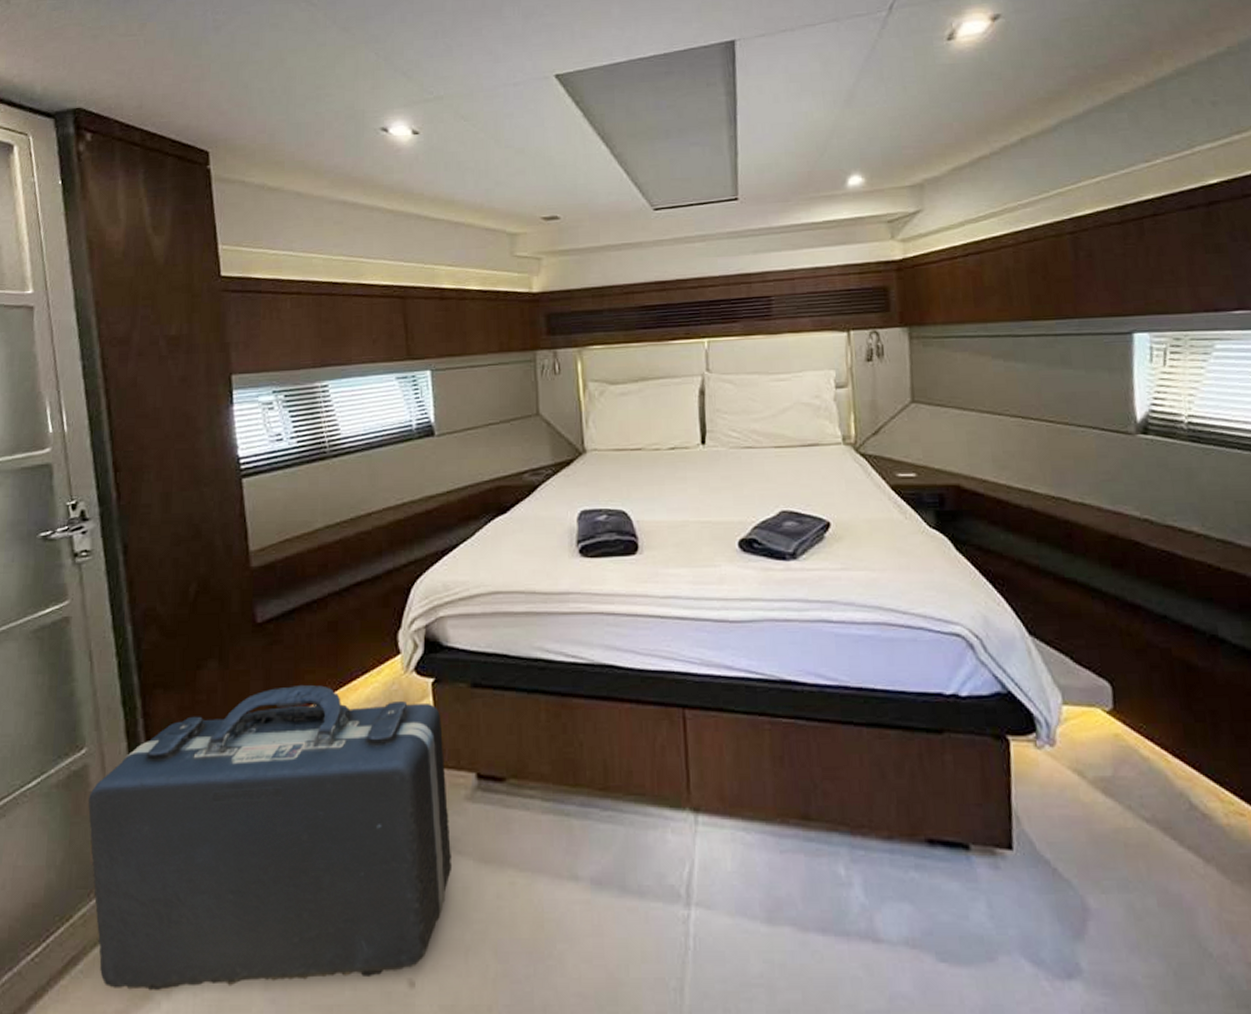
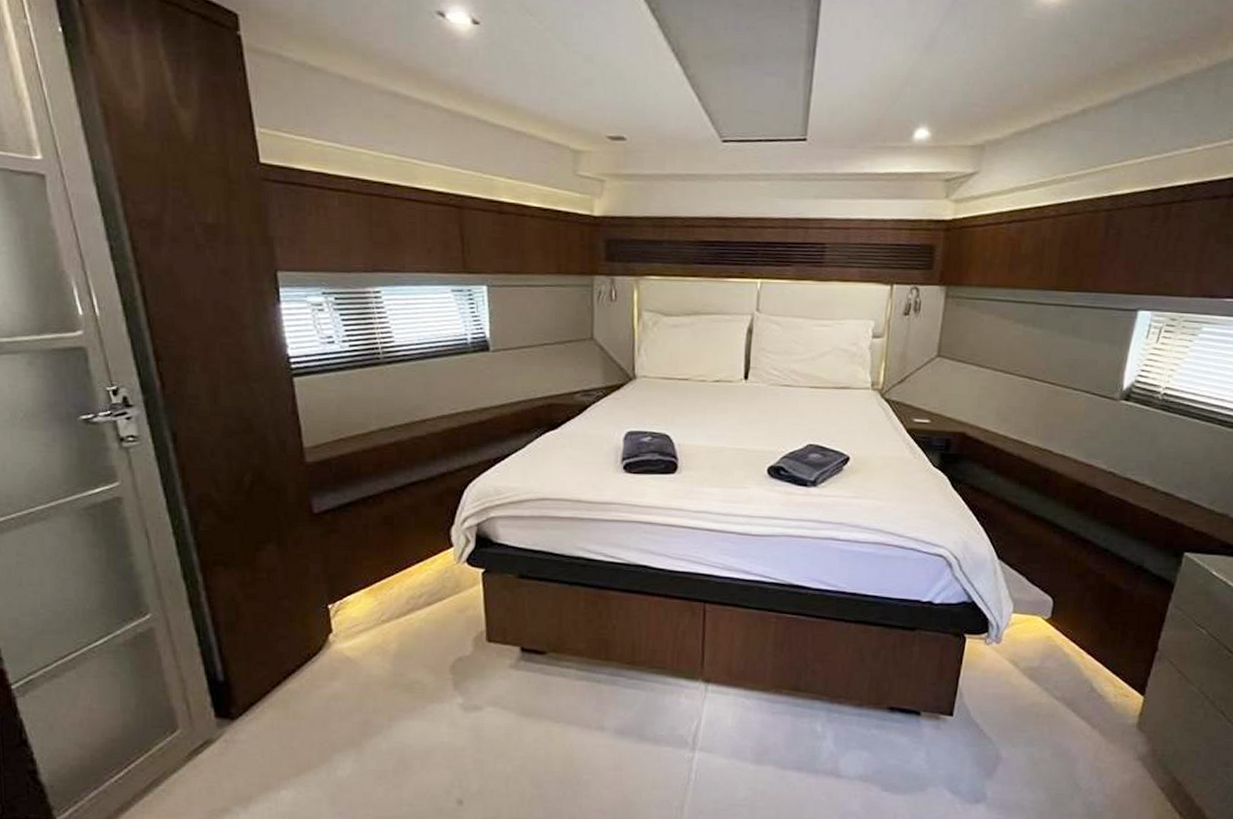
suitcase: present [88,684,453,992] -> none [156,568,497,806]

